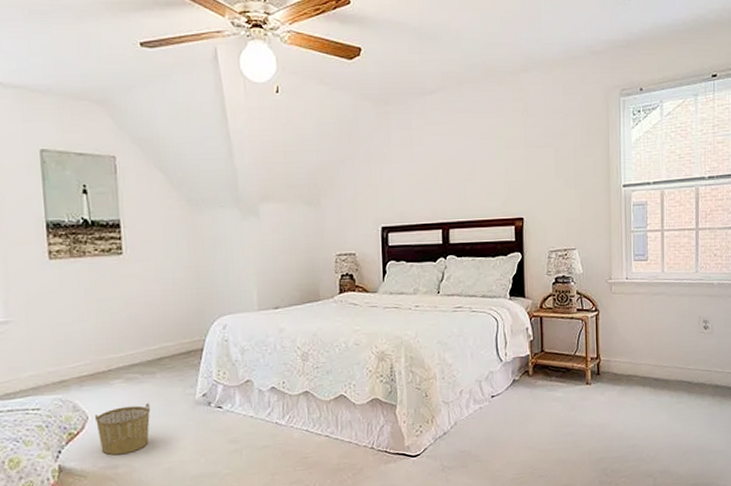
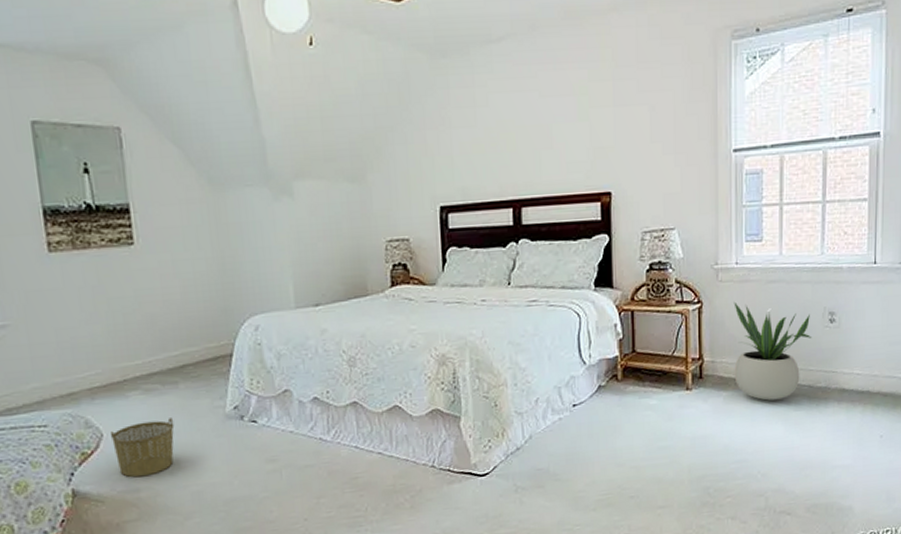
potted plant: none [625,310,690,395] -> present [734,301,812,401]

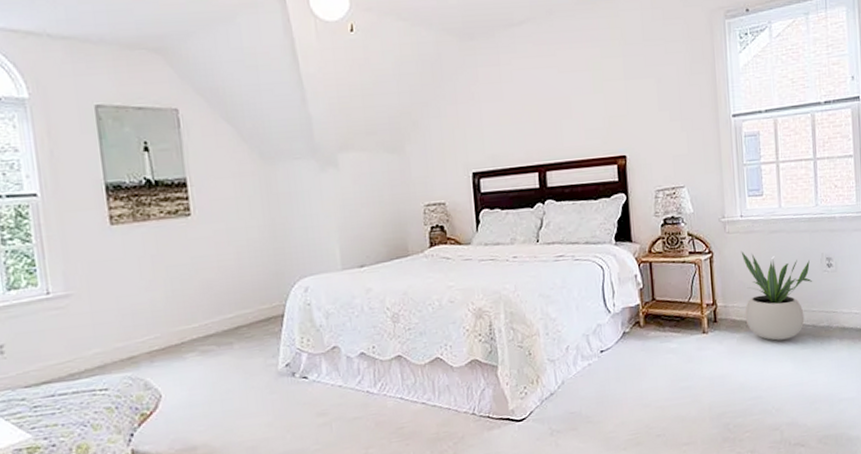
basket: present [111,418,175,478] -> none [169,377,230,436]

